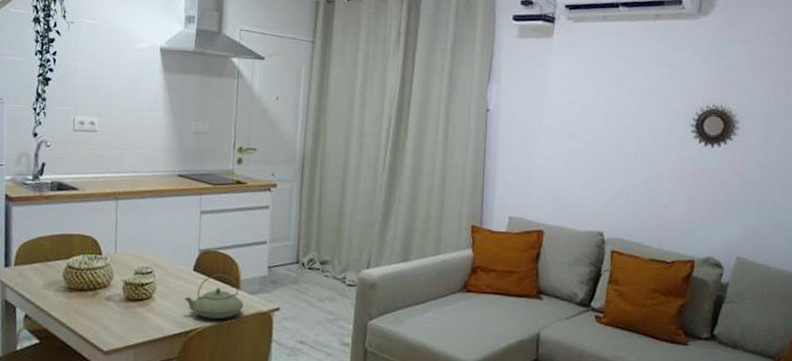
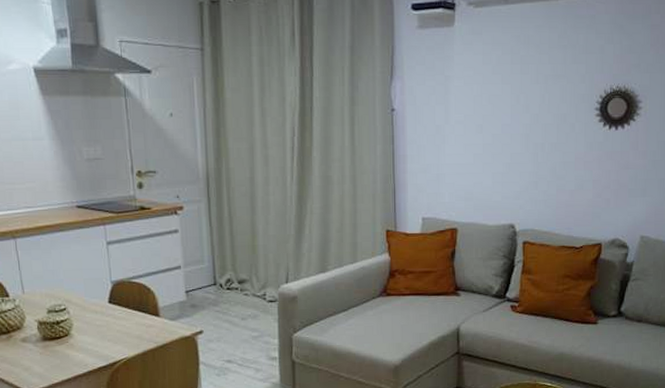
teapot: present [184,273,244,320] -> none [103,303,167,349]

